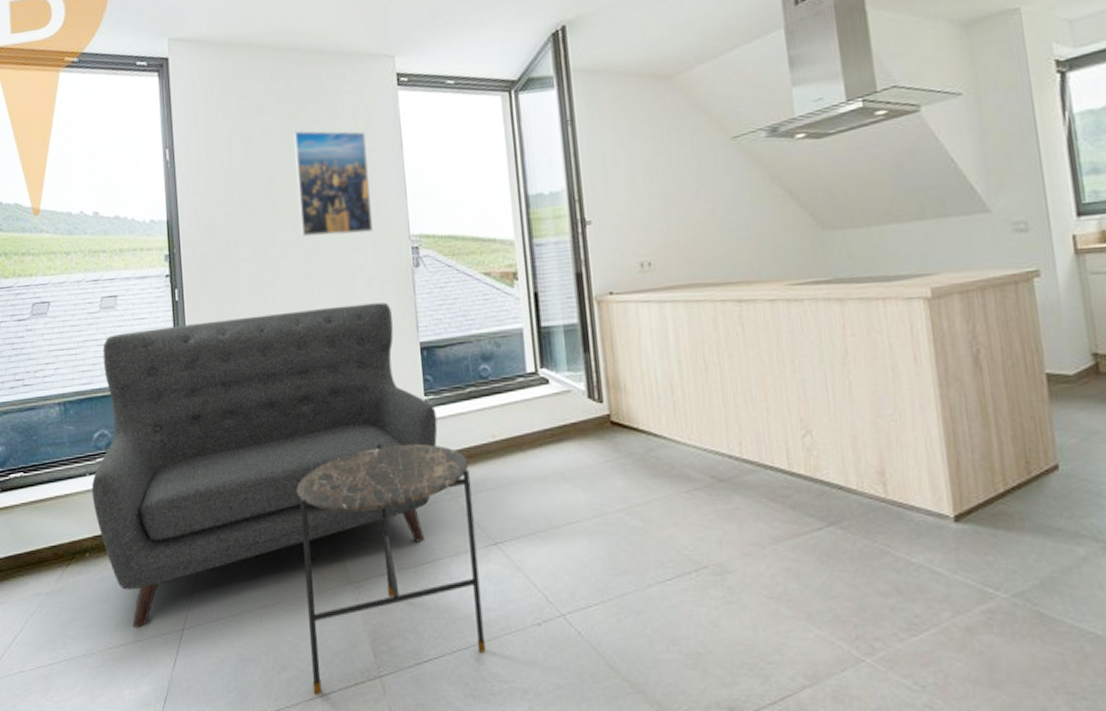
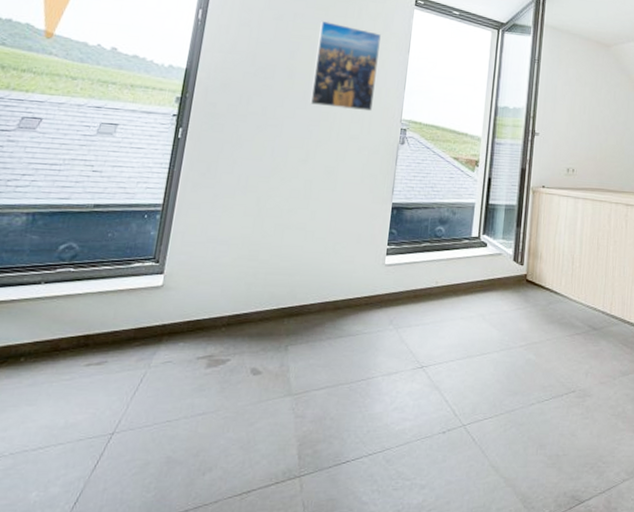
sofa: present [91,302,438,628] -> none [41,157,395,431]
side table: present [296,443,486,696] -> none [234,280,413,494]

